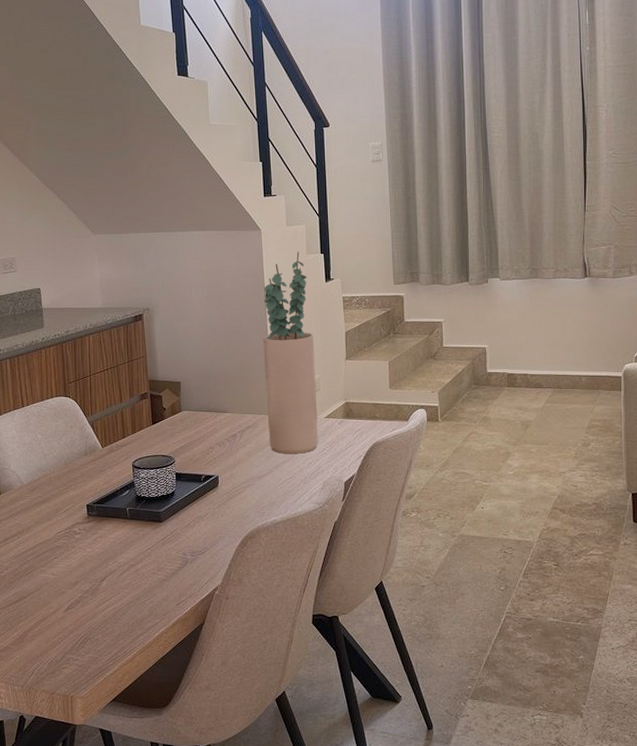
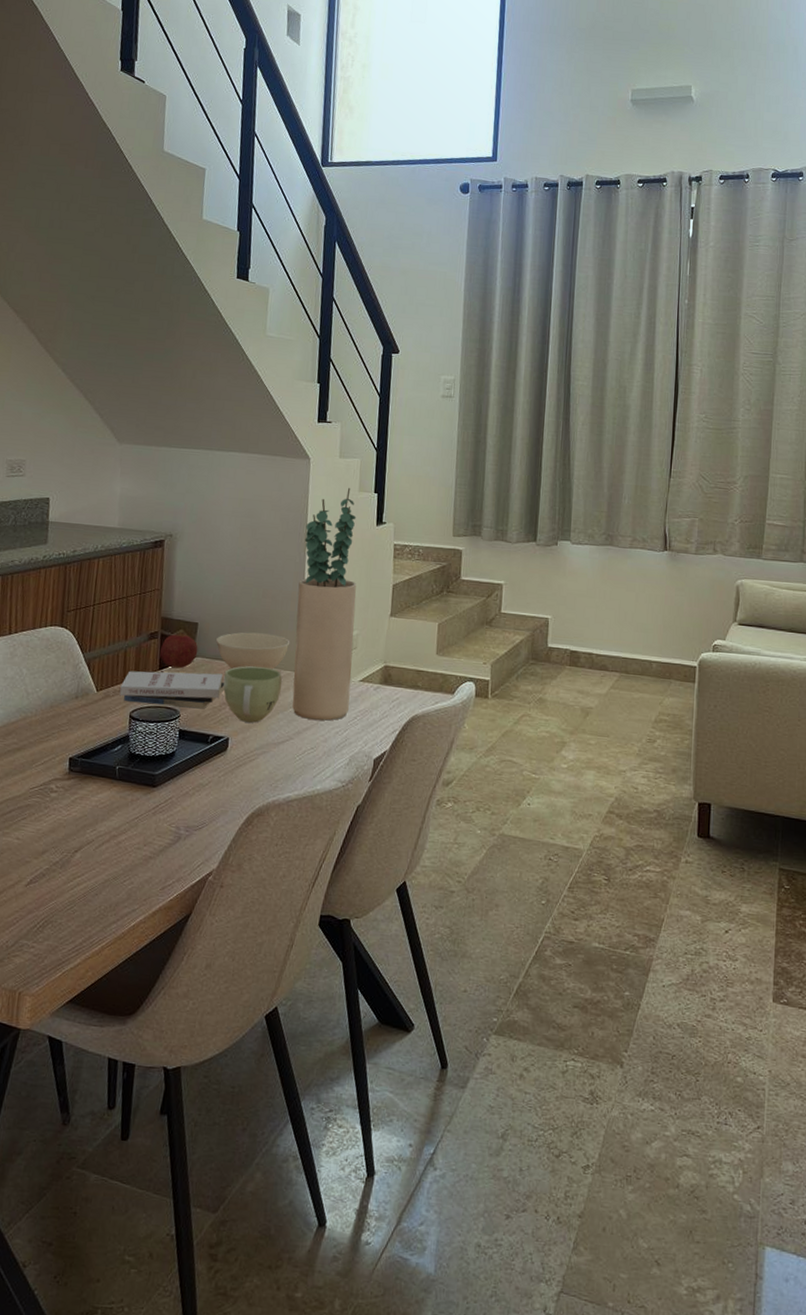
books: none [122,423,210,454] -> present [120,670,225,709]
fruit: none [151,391,183,422] -> present [159,632,198,669]
bowl: none [198,385,262,418] -> present [216,632,290,670]
cup: none [208,414,259,461] -> present [223,666,282,723]

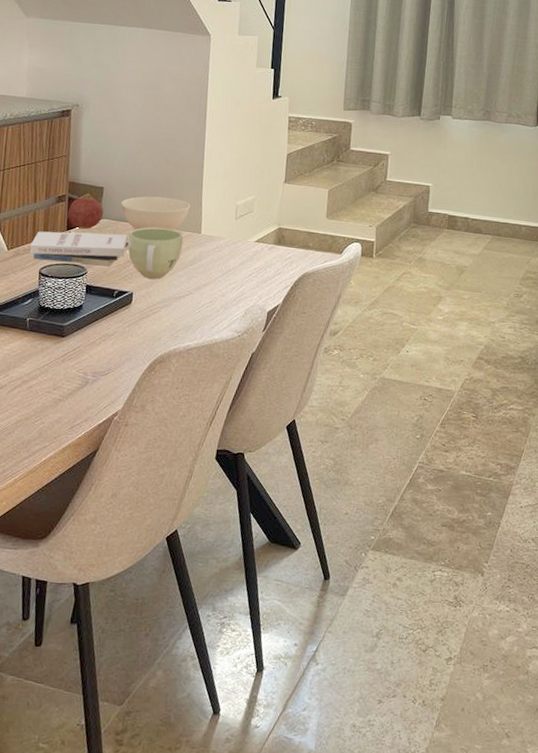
vase: present [292,487,357,721] -> none [192,63,254,277]

